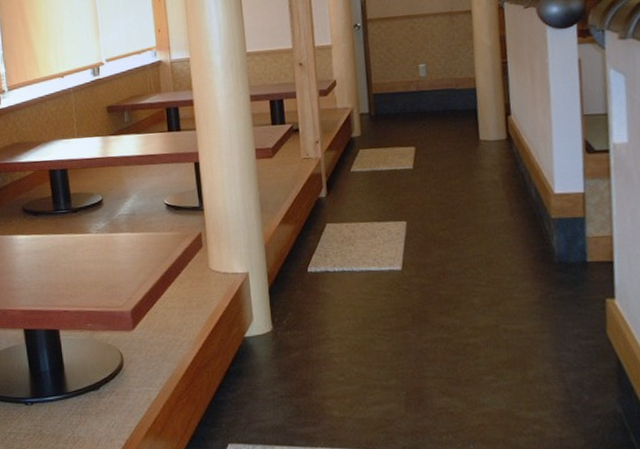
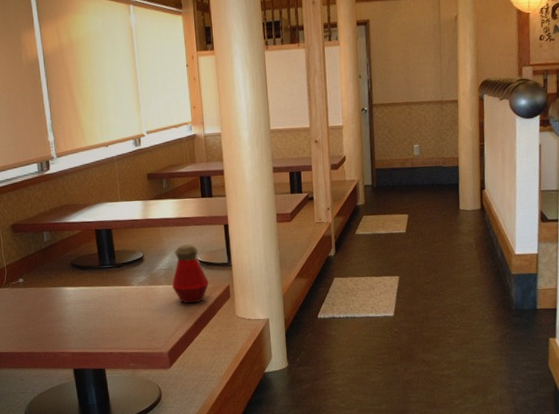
bottle: none [135,185,177,255] -> present [172,244,209,304]

